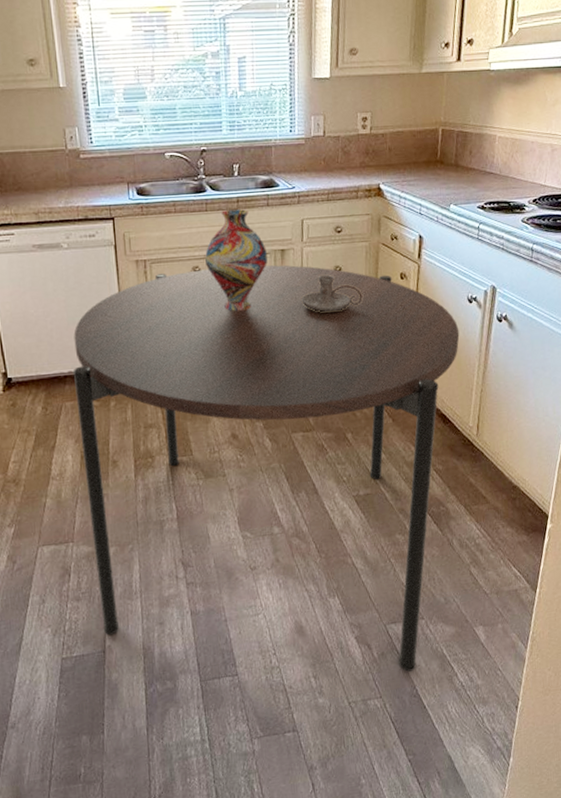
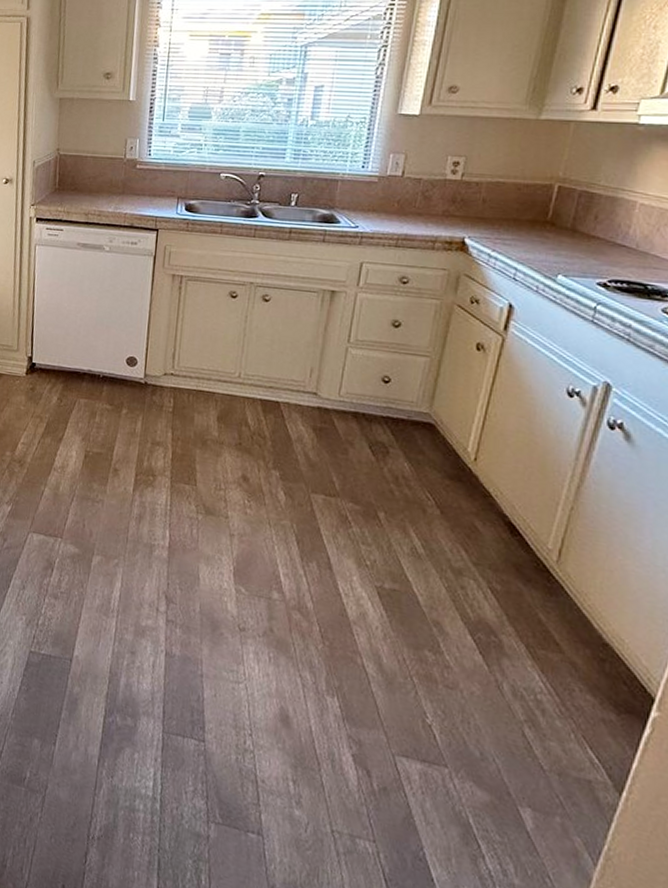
dining table: present [73,265,460,672] -> none [75,292,550,827]
vase: present [205,209,267,311] -> none [244,239,315,347]
candle holder: present [301,274,363,313] -> none [347,326,423,371]

